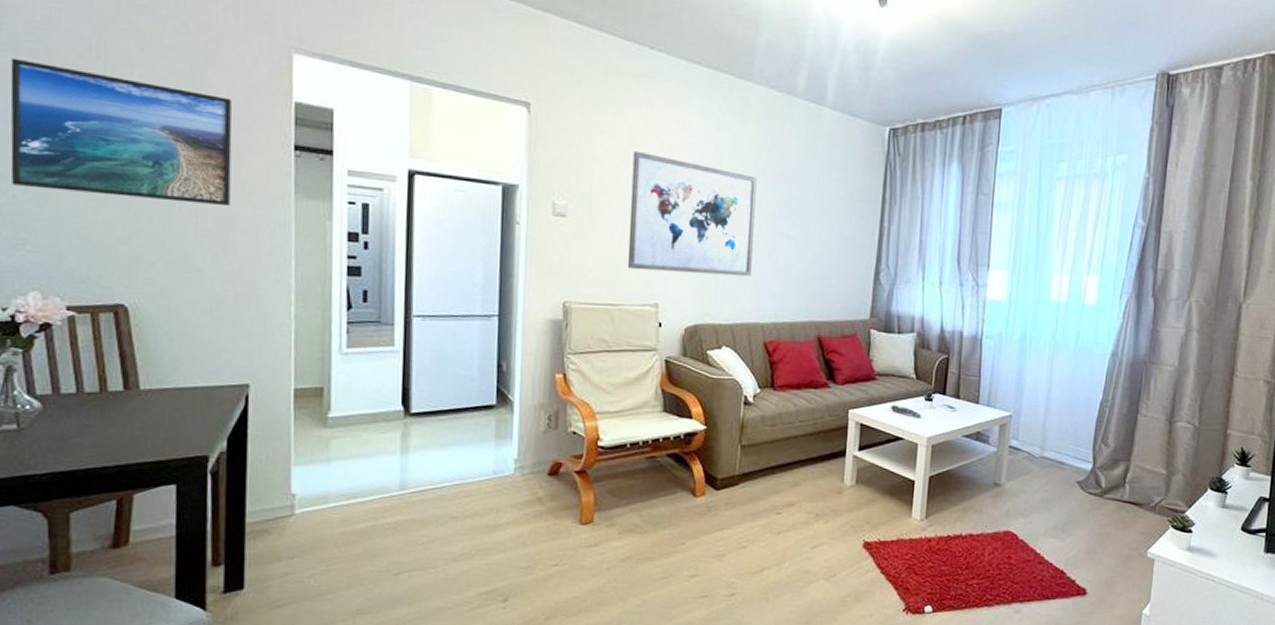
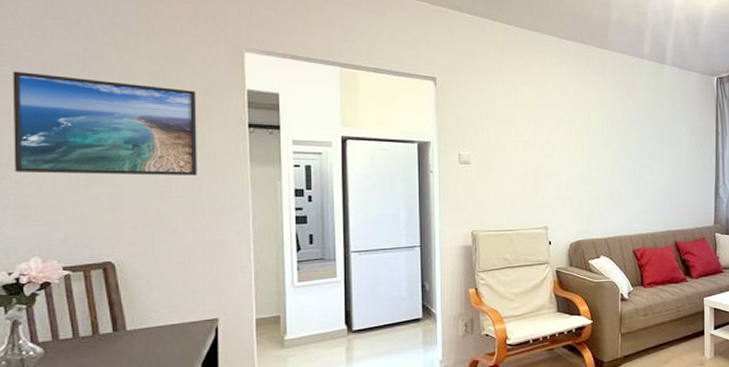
wall art: present [627,150,757,277] -> none [520,108,619,201]

